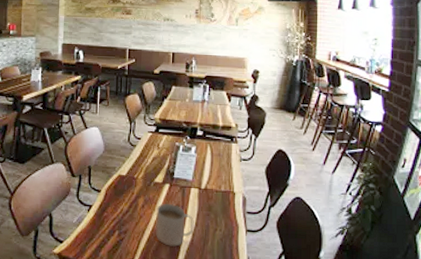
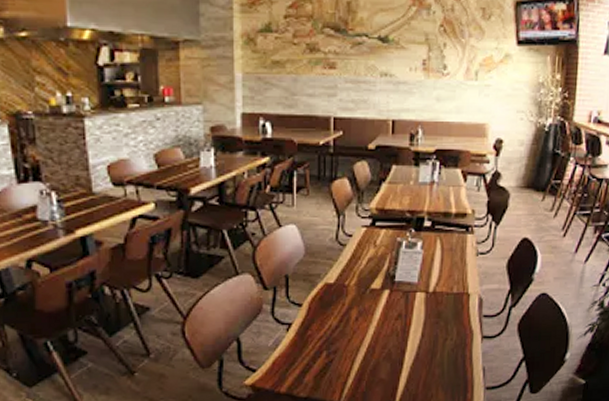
mug: present [155,203,194,247] -> none [372,312,420,364]

